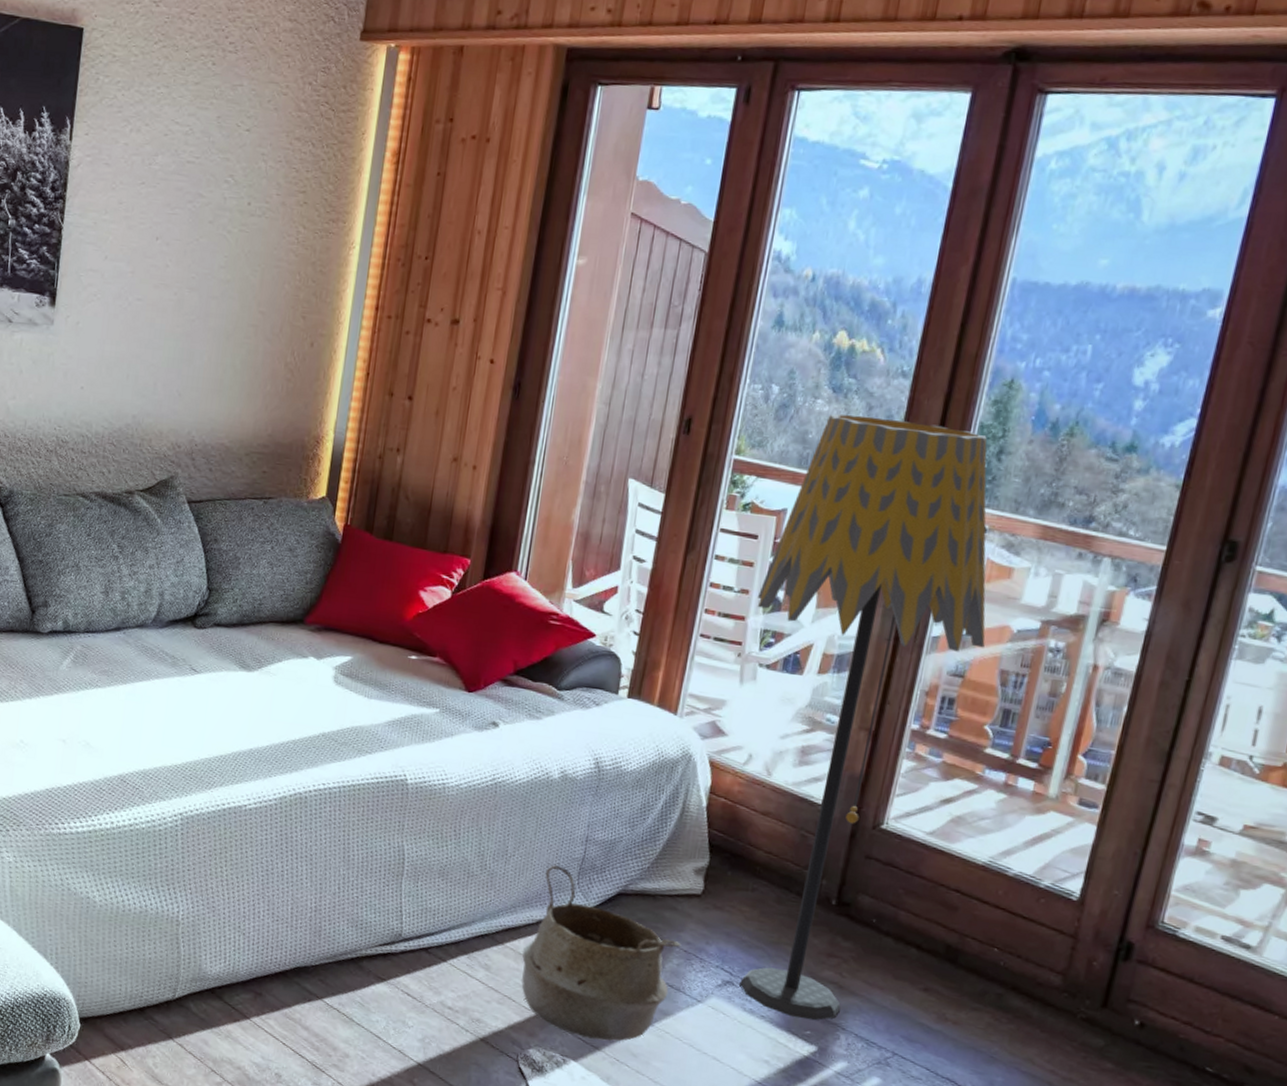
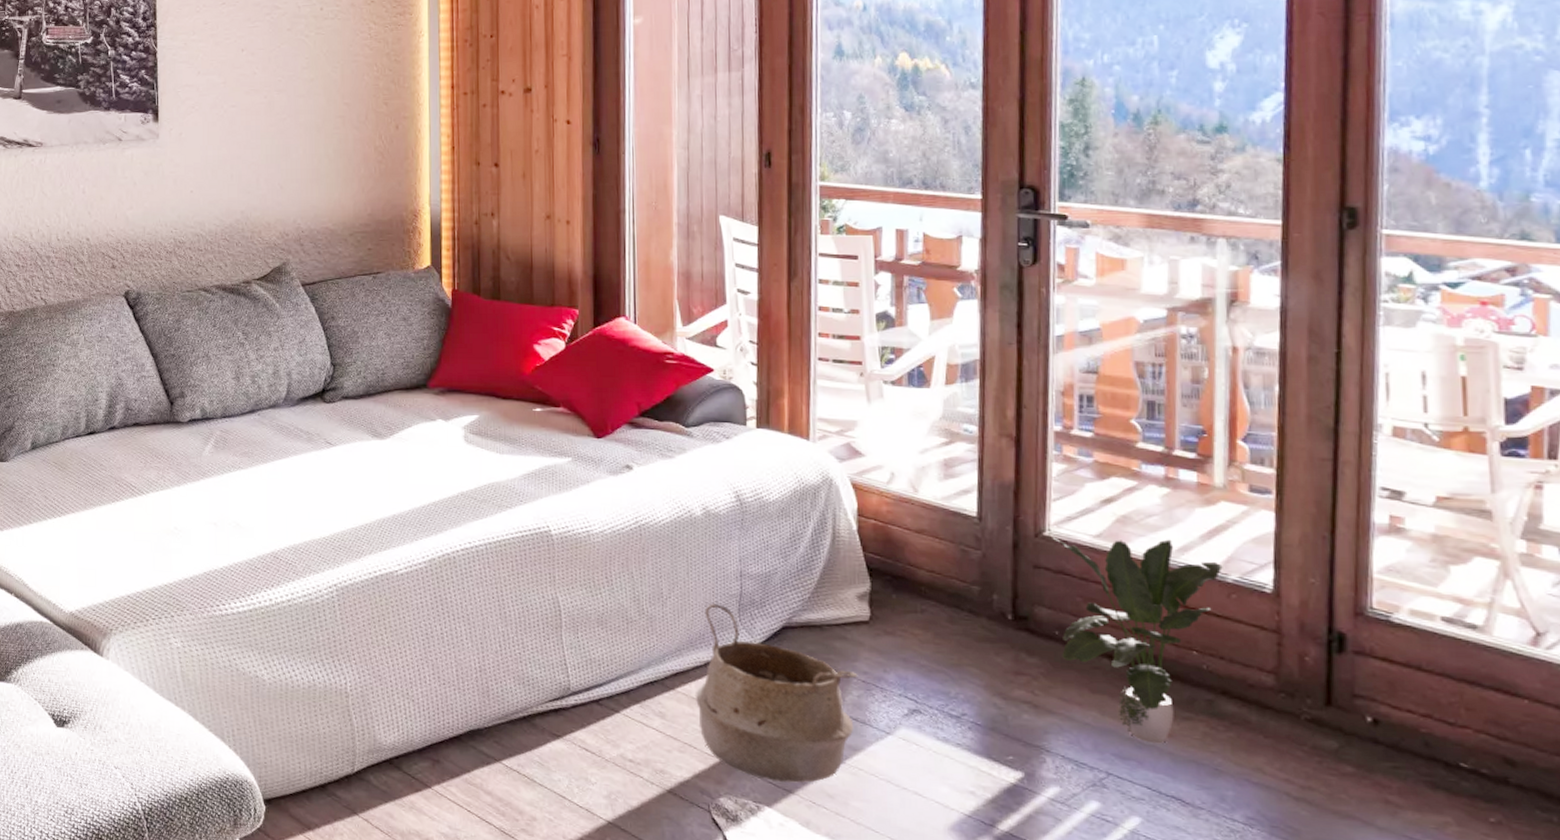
floor lamp: present [740,413,987,1020] -> none [869,129,1113,744]
potted plant: none [874,830,1039,1031] -> present [1052,537,1223,744]

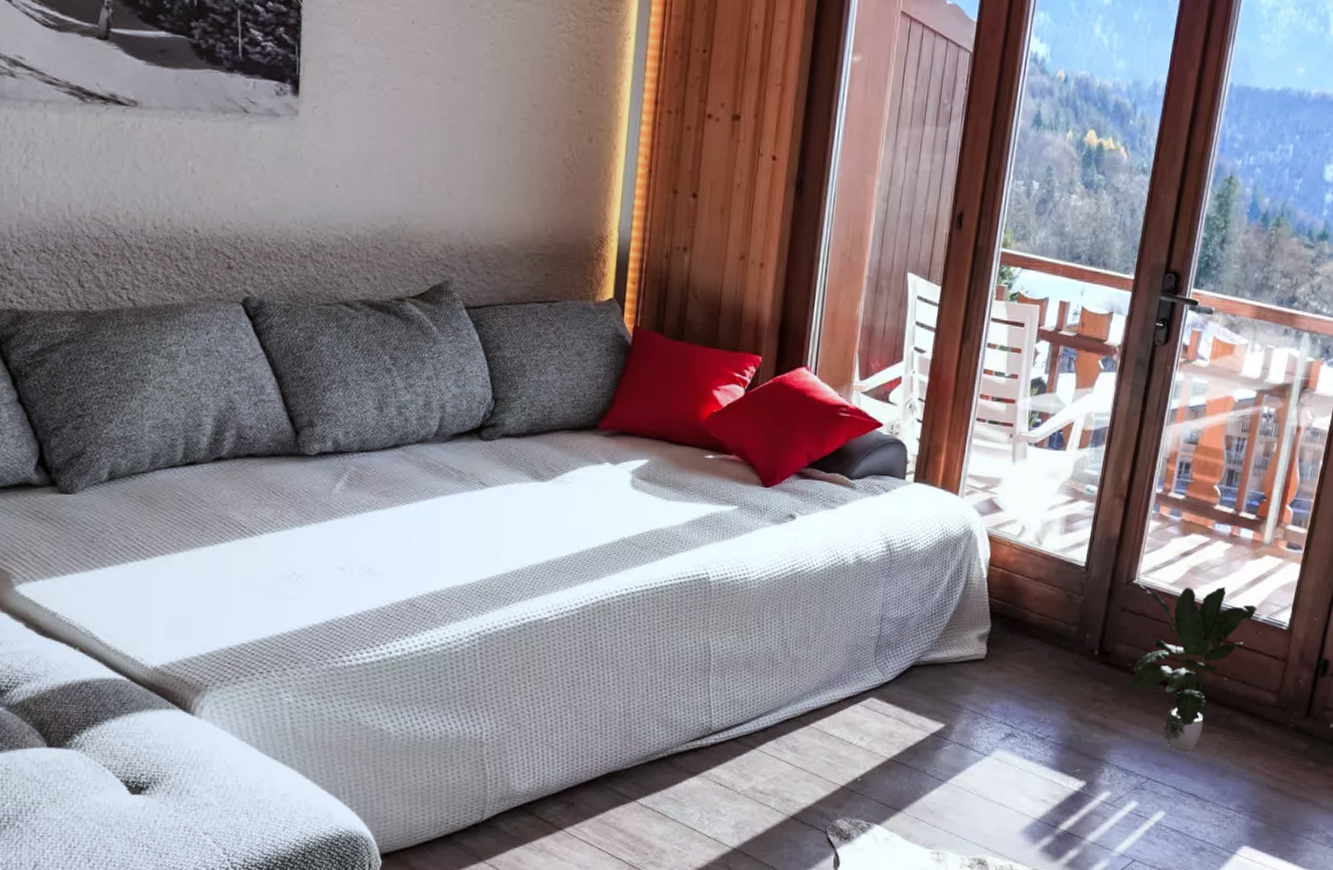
woven basket: present [694,603,858,783] -> none [826,646,969,802]

